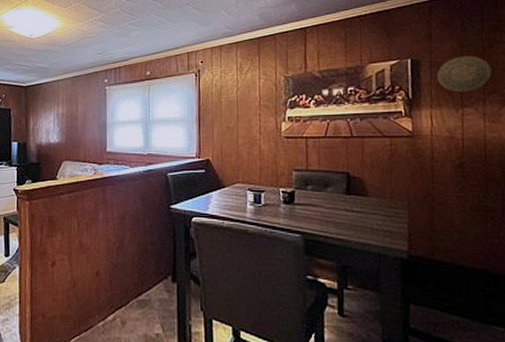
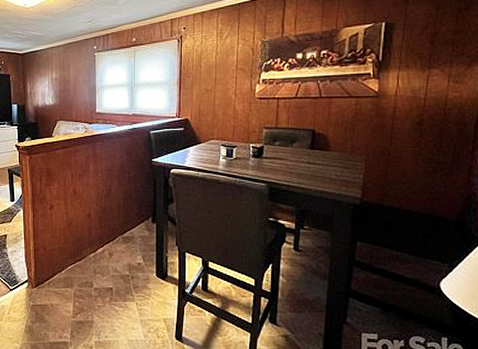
decorative plate: present [437,56,492,93] -> none [409,18,463,55]

